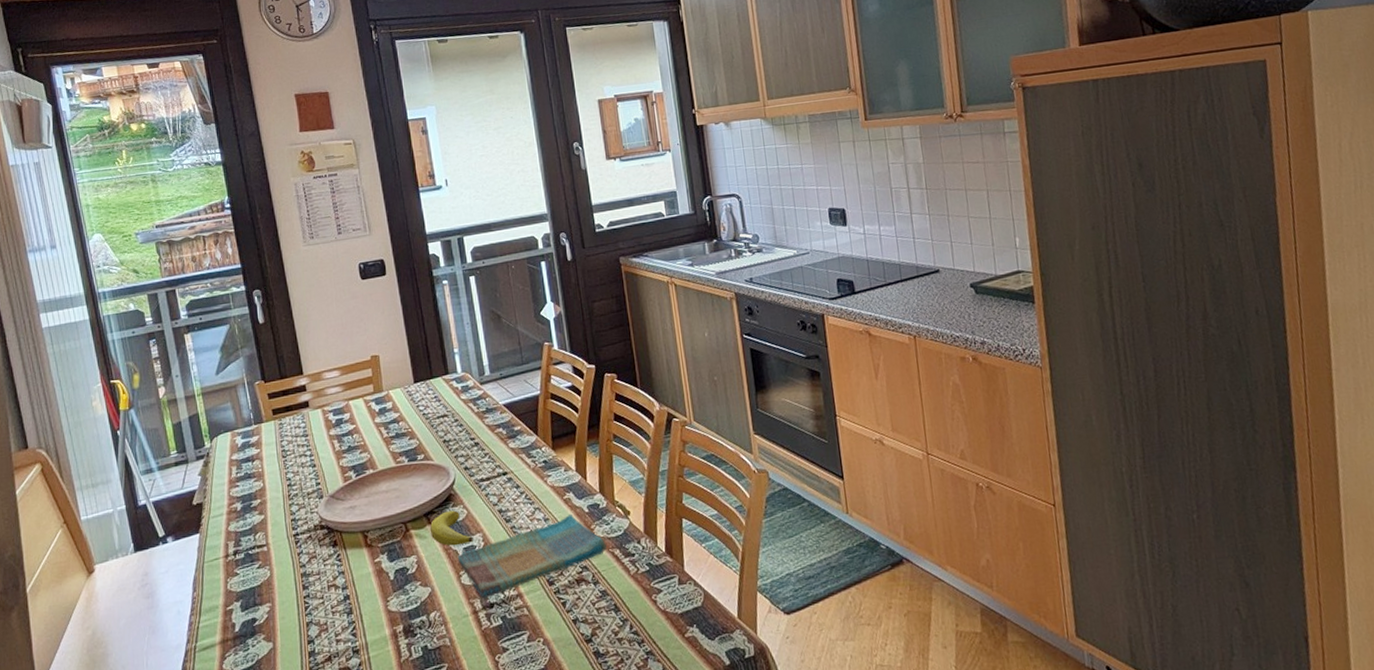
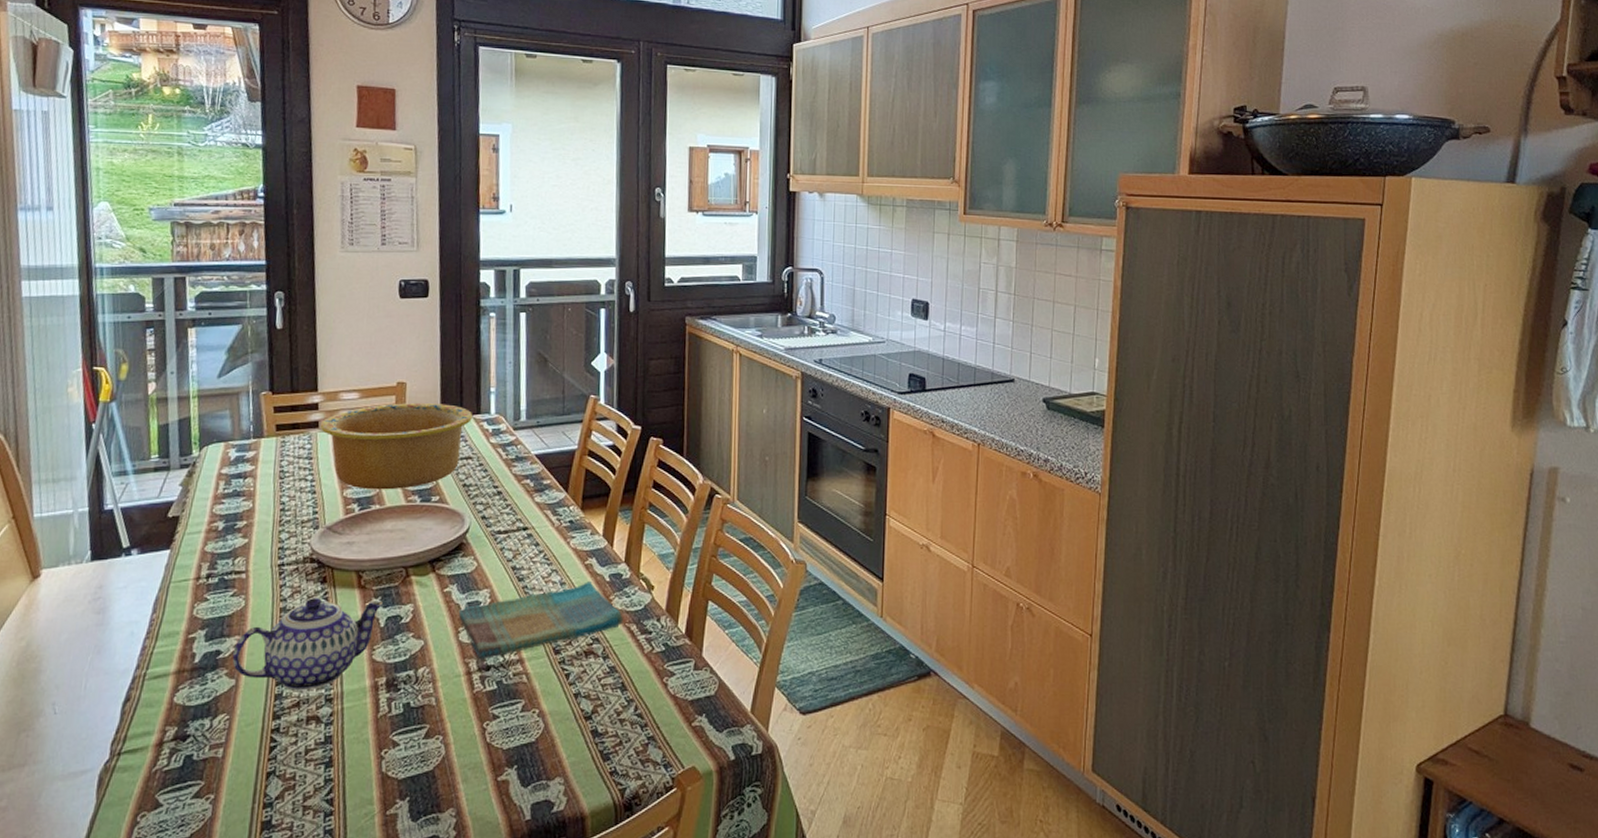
teapot: none [266,556,389,647] -> present [232,598,383,691]
bowl: none [310,369,442,457] -> present [320,403,472,490]
banana: present [429,510,473,546] -> none [432,561,479,599]

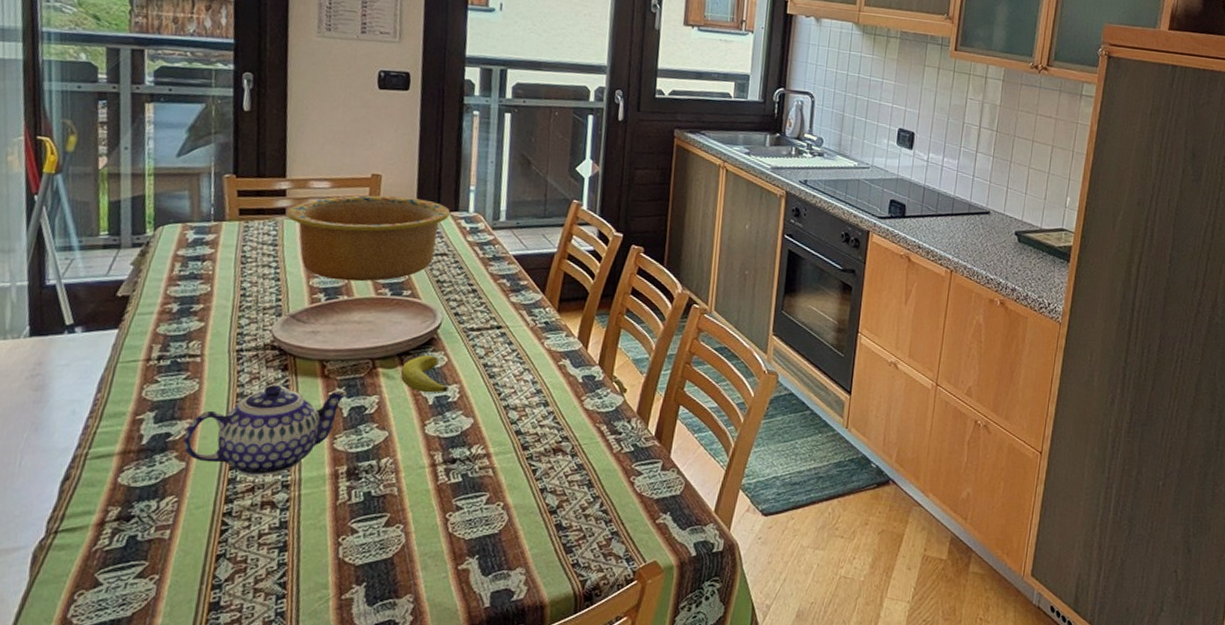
banana: none [432,561,479,599] -> present [400,355,448,393]
dish towel: present [458,581,623,660] -> none [425,382,594,453]

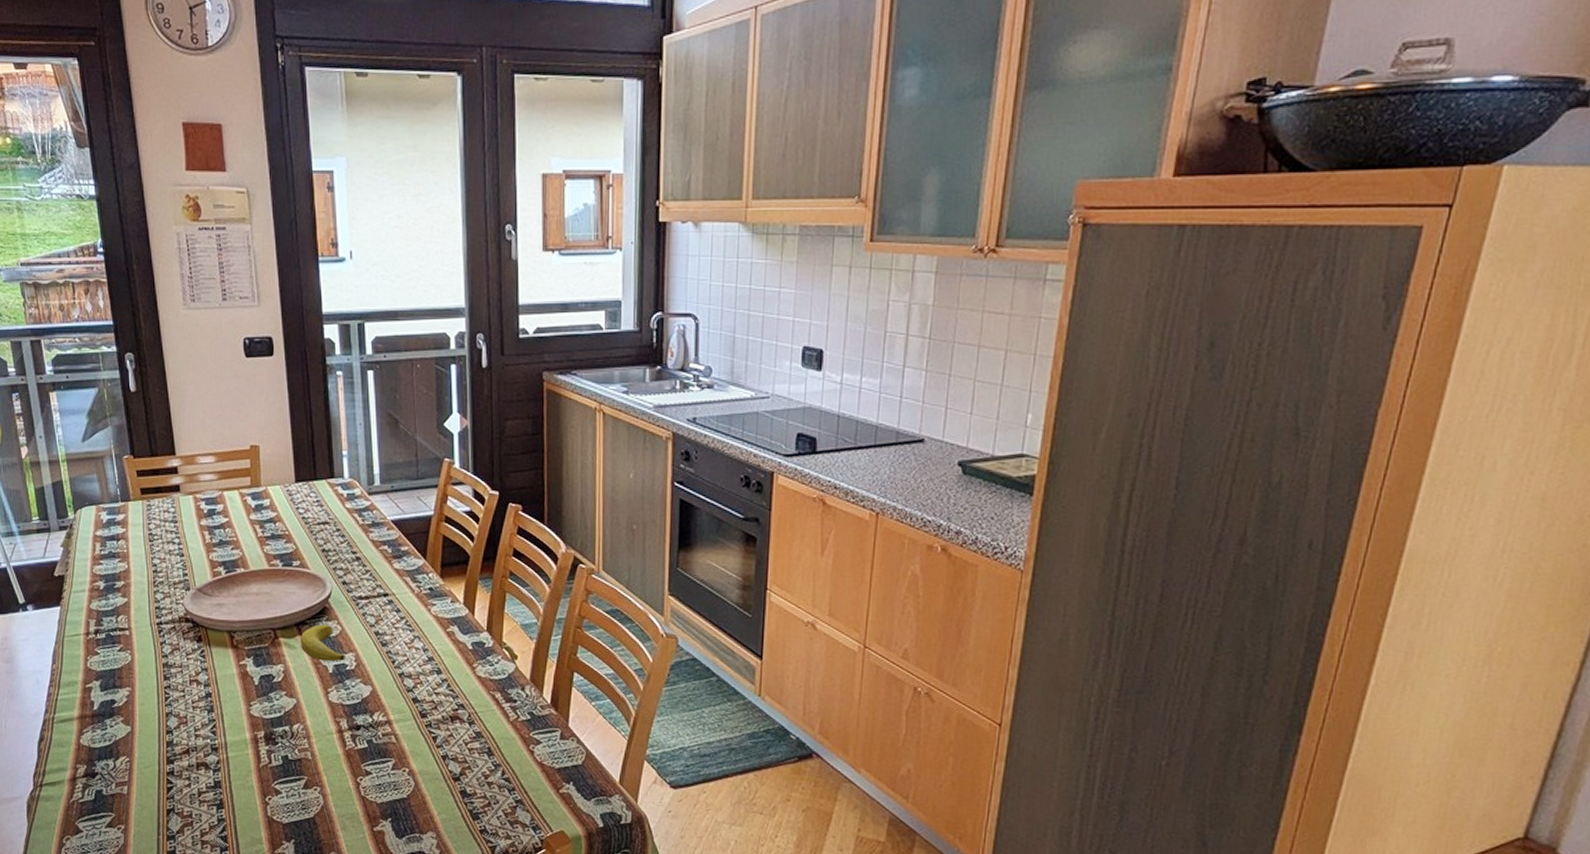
teapot: present [183,385,347,476] -> none [125,655,255,740]
bowl: present [287,195,450,282] -> none [181,467,326,554]

